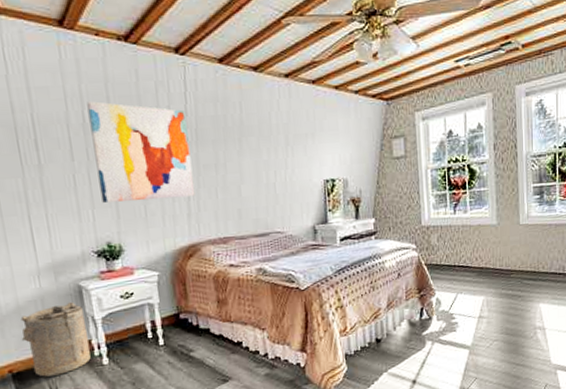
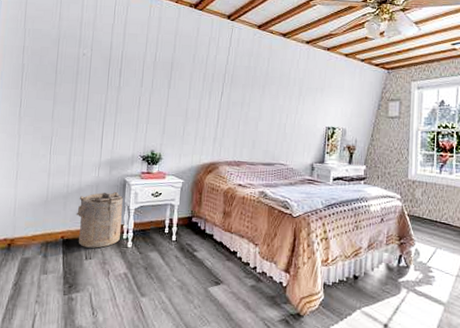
wall art: present [87,101,196,203] -> none [155,47,227,125]

